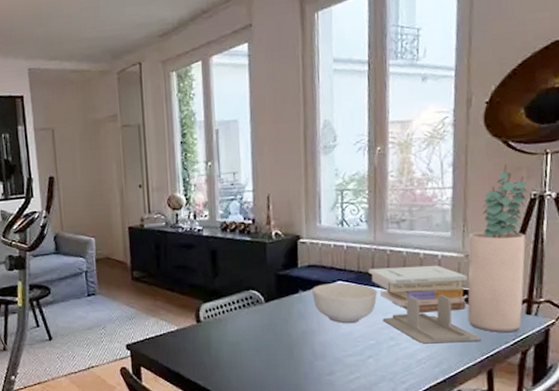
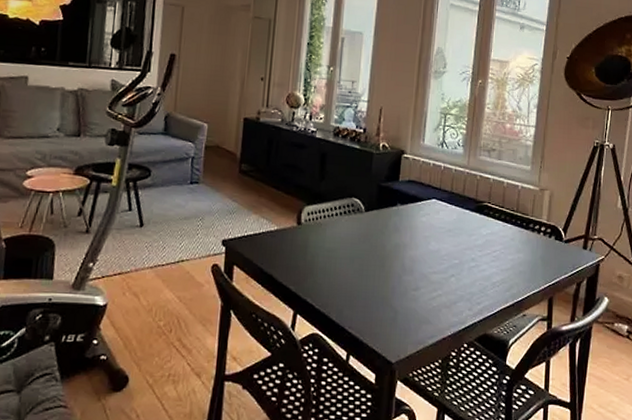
bowl: present [312,283,378,324] -> none [409,200,466,242]
books: present [368,265,468,313] -> none [460,190,540,239]
napkin holder: present [382,295,481,344] -> none [467,221,546,269]
vase: present [467,164,528,333] -> none [537,113,593,264]

